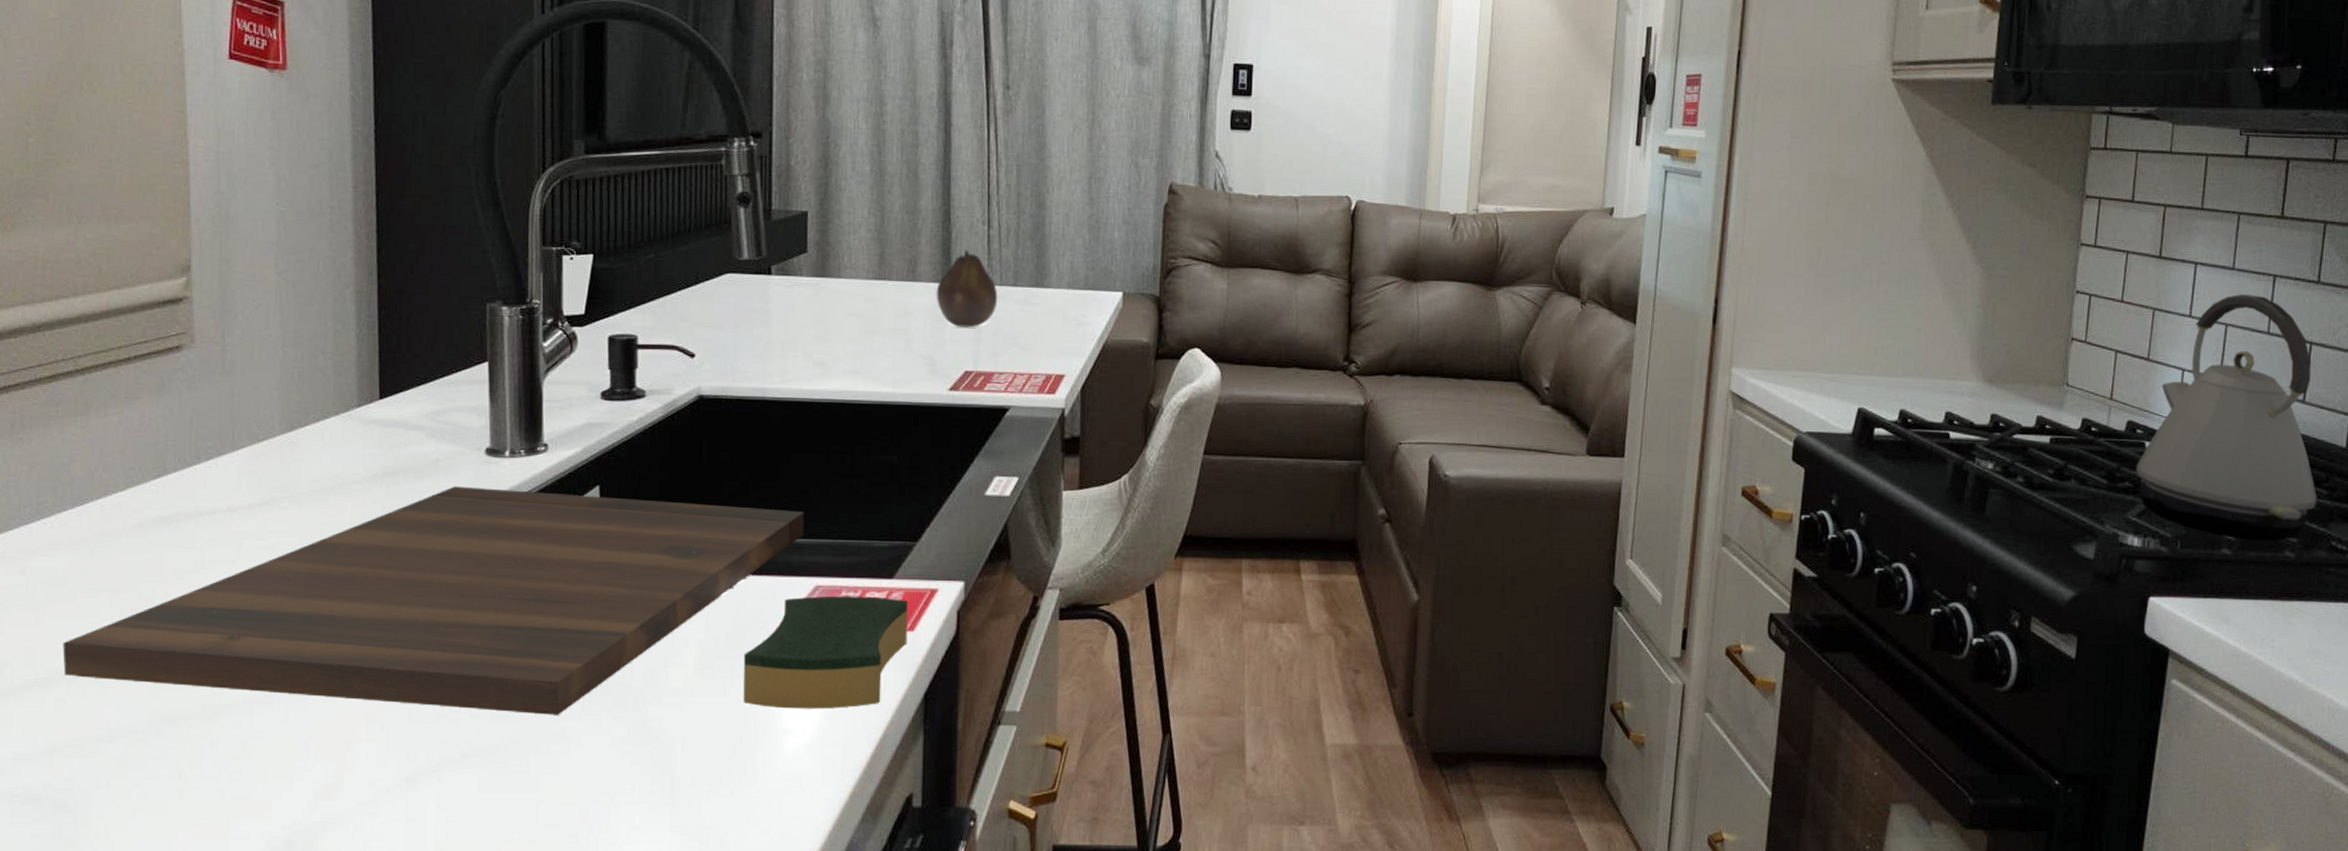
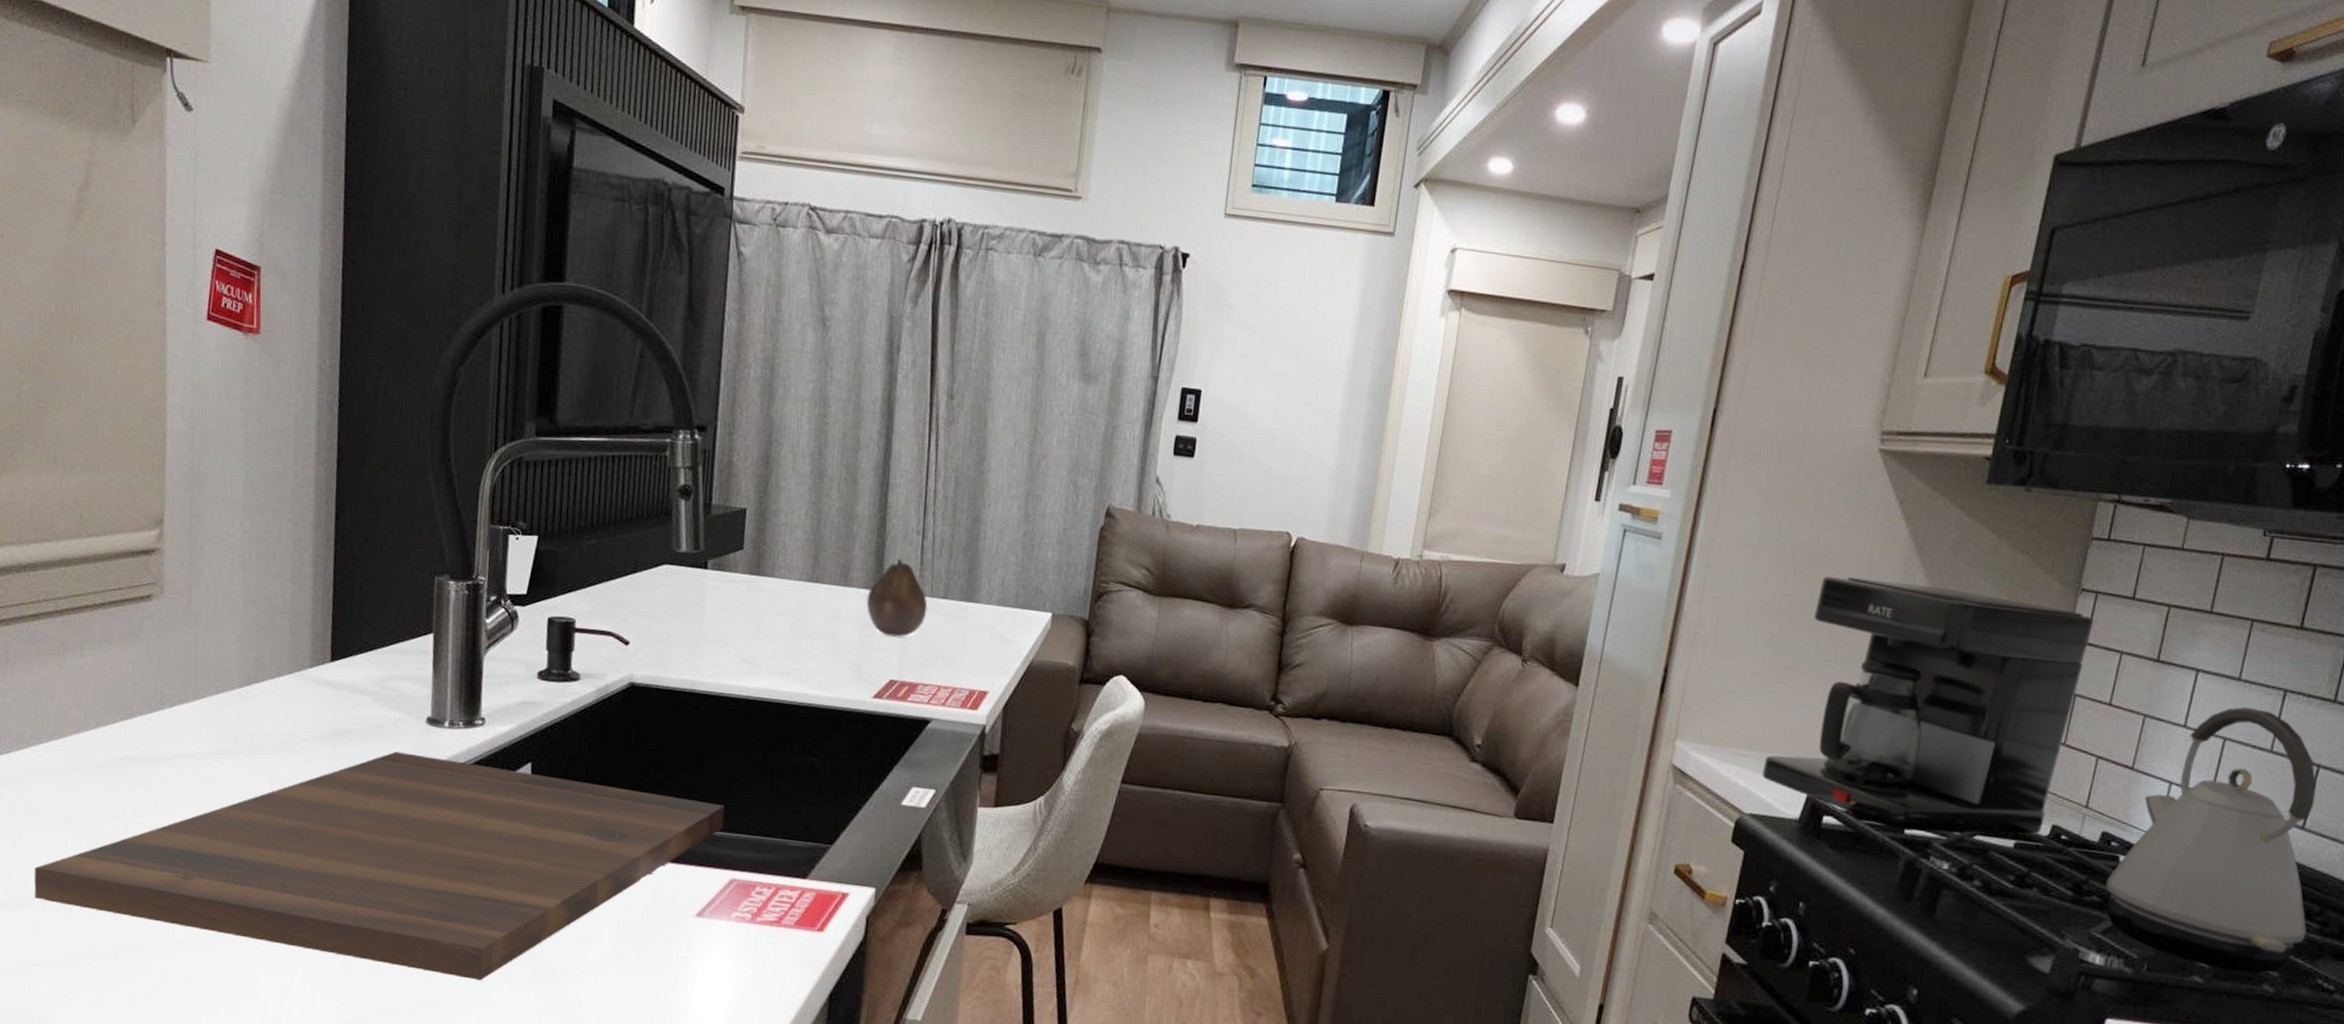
sponge: present [743,595,908,709] -> none [655,888,820,1001]
coffee maker: none [1814,200,2100,435] -> present [1762,575,2094,834]

